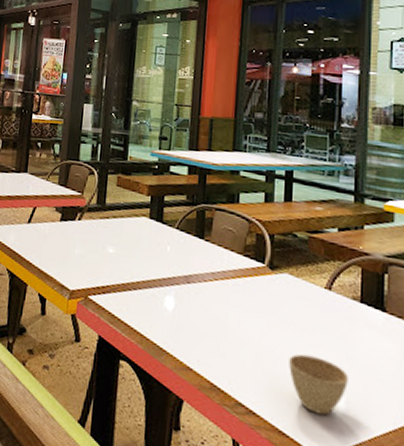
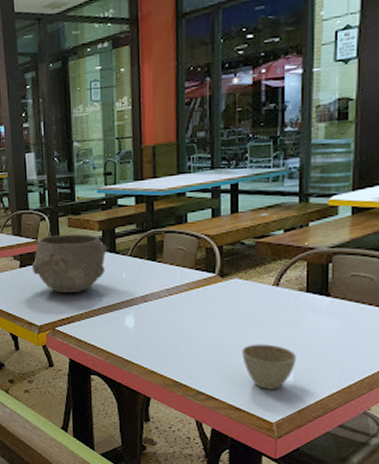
bowl: none [72,192,155,260] -> present [31,233,108,293]

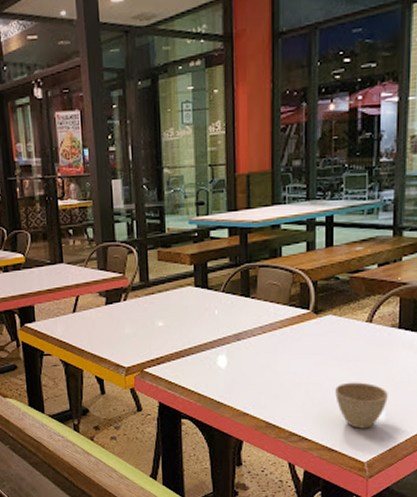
bowl: present [31,233,108,293] -> none [118,268,200,332]

